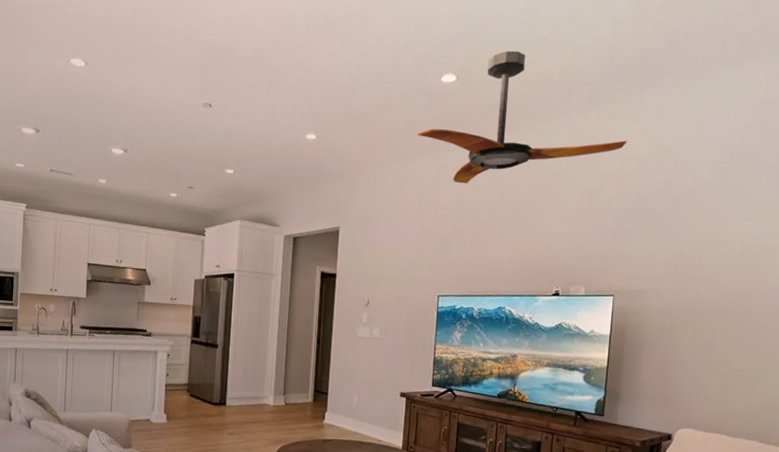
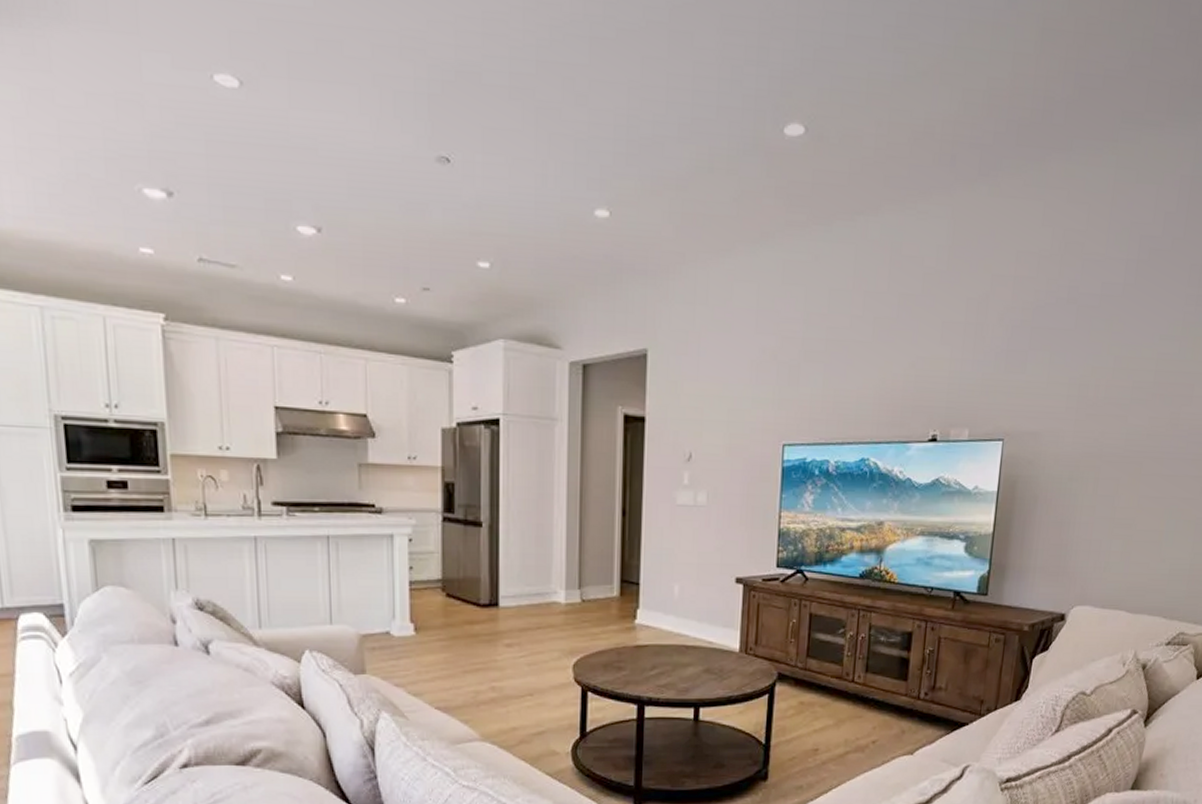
ceiling fan: present [417,50,628,184] -> none [752,91,1026,287]

